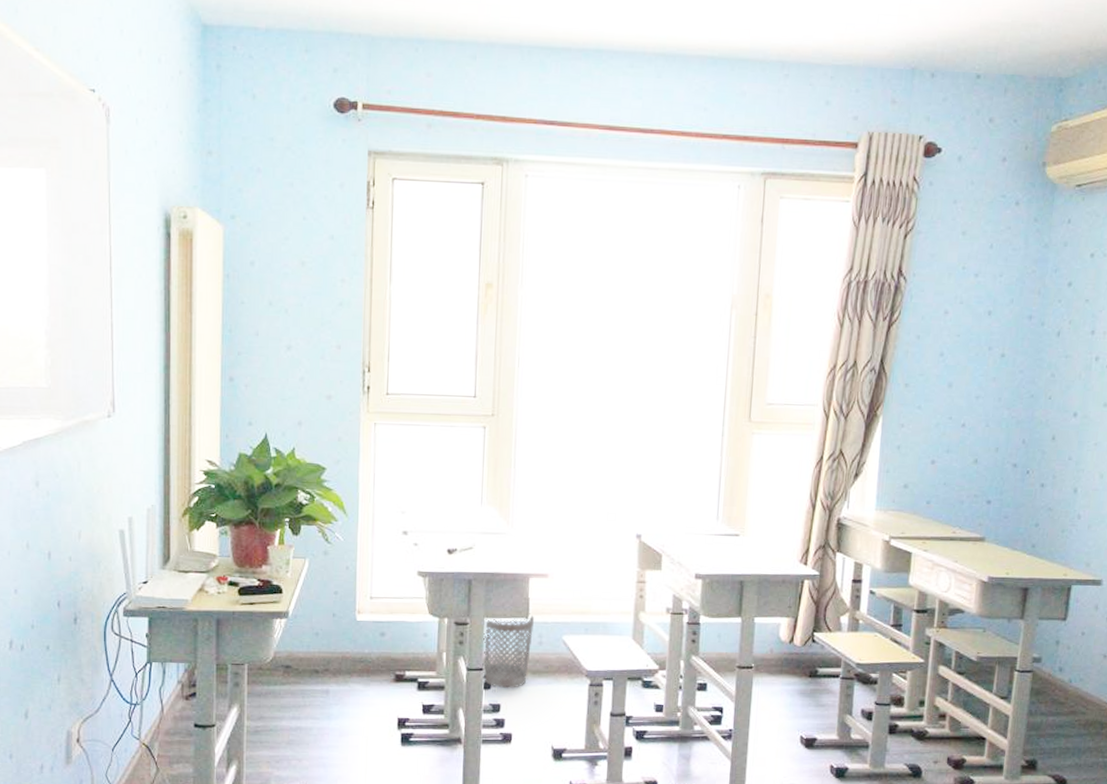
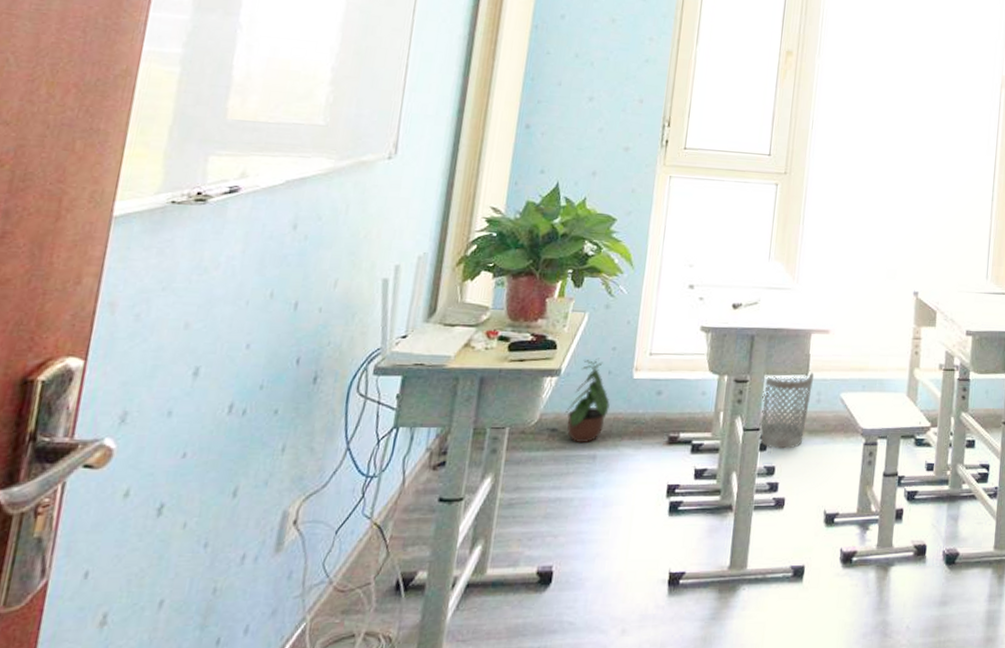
potted plant: none [295,601,337,679] -> present [564,358,610,442]

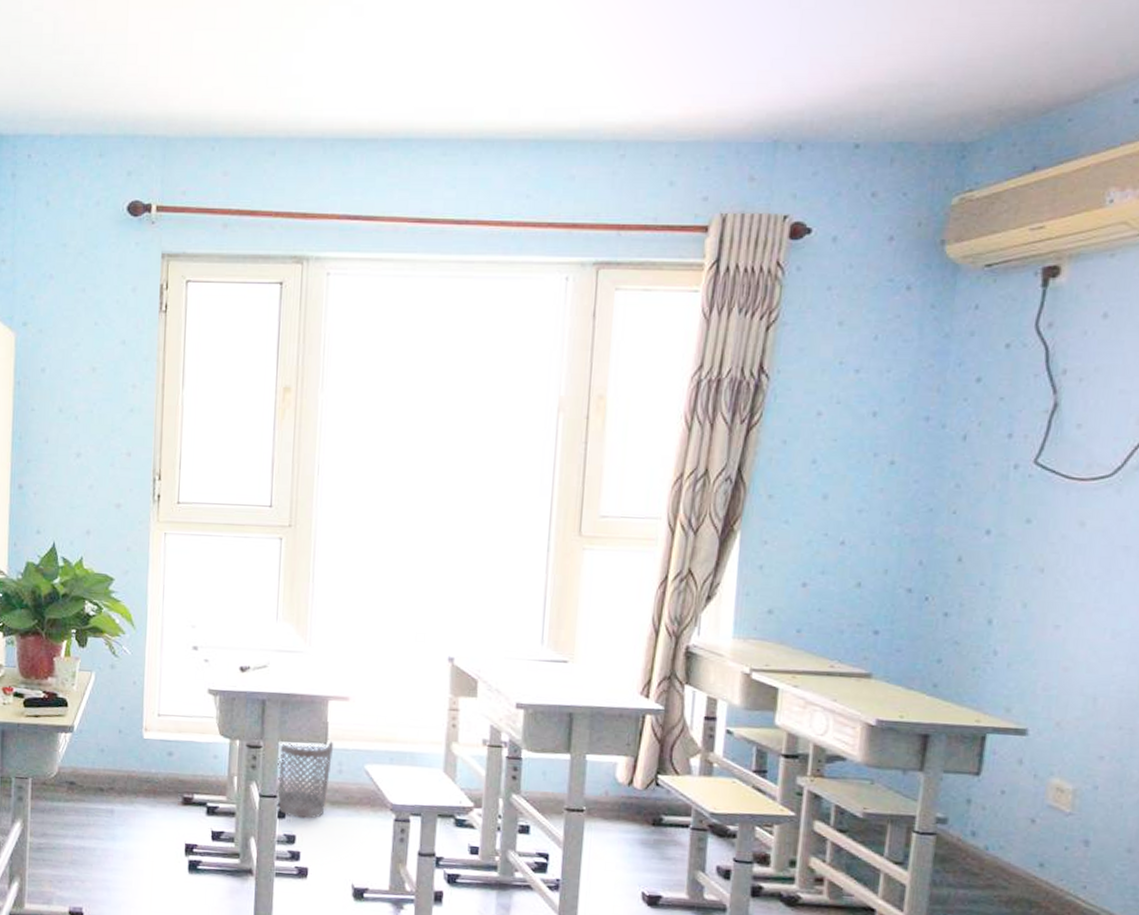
potted plant: present [564,358,610,442] -> none [80,716,123,797]

